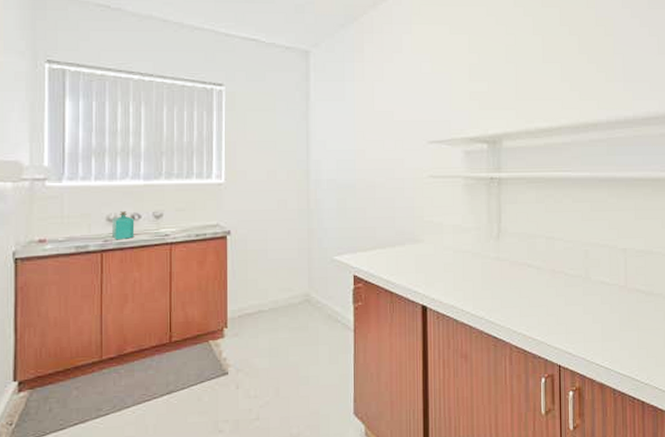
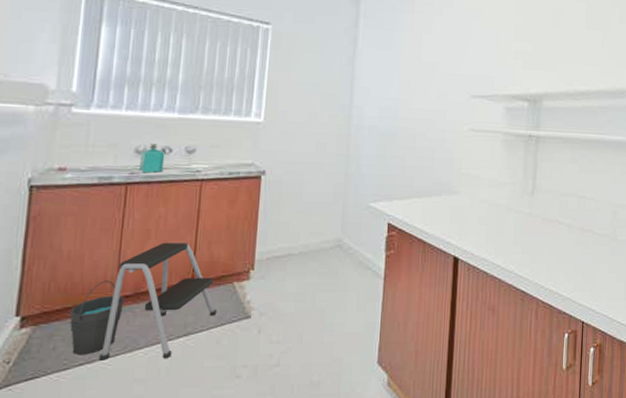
bucket: none [61,344,109,416] -> present [69,281,124,356]
step stool: none [91,305,196,420] -> present [98,242,217,361]

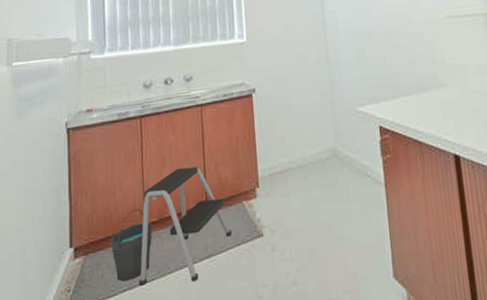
soap bottle: present [139,144,165,174] -> none [148,77,169,106]

